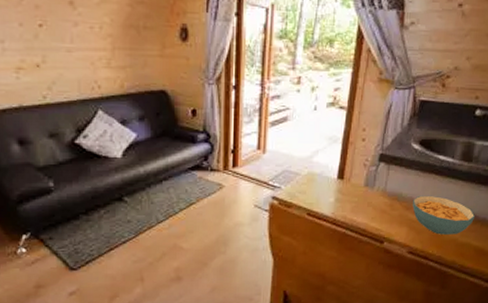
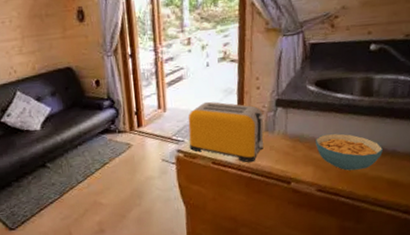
toaster: none [286,148,367,216] -> present [188,101,265,162]

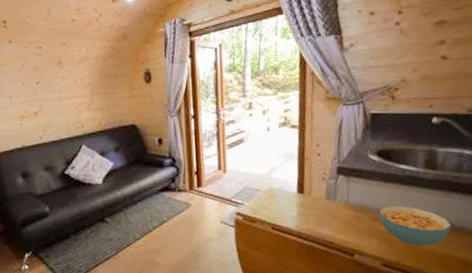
toaster: present [188,101,265,162] -> none [248,165,326,230]

